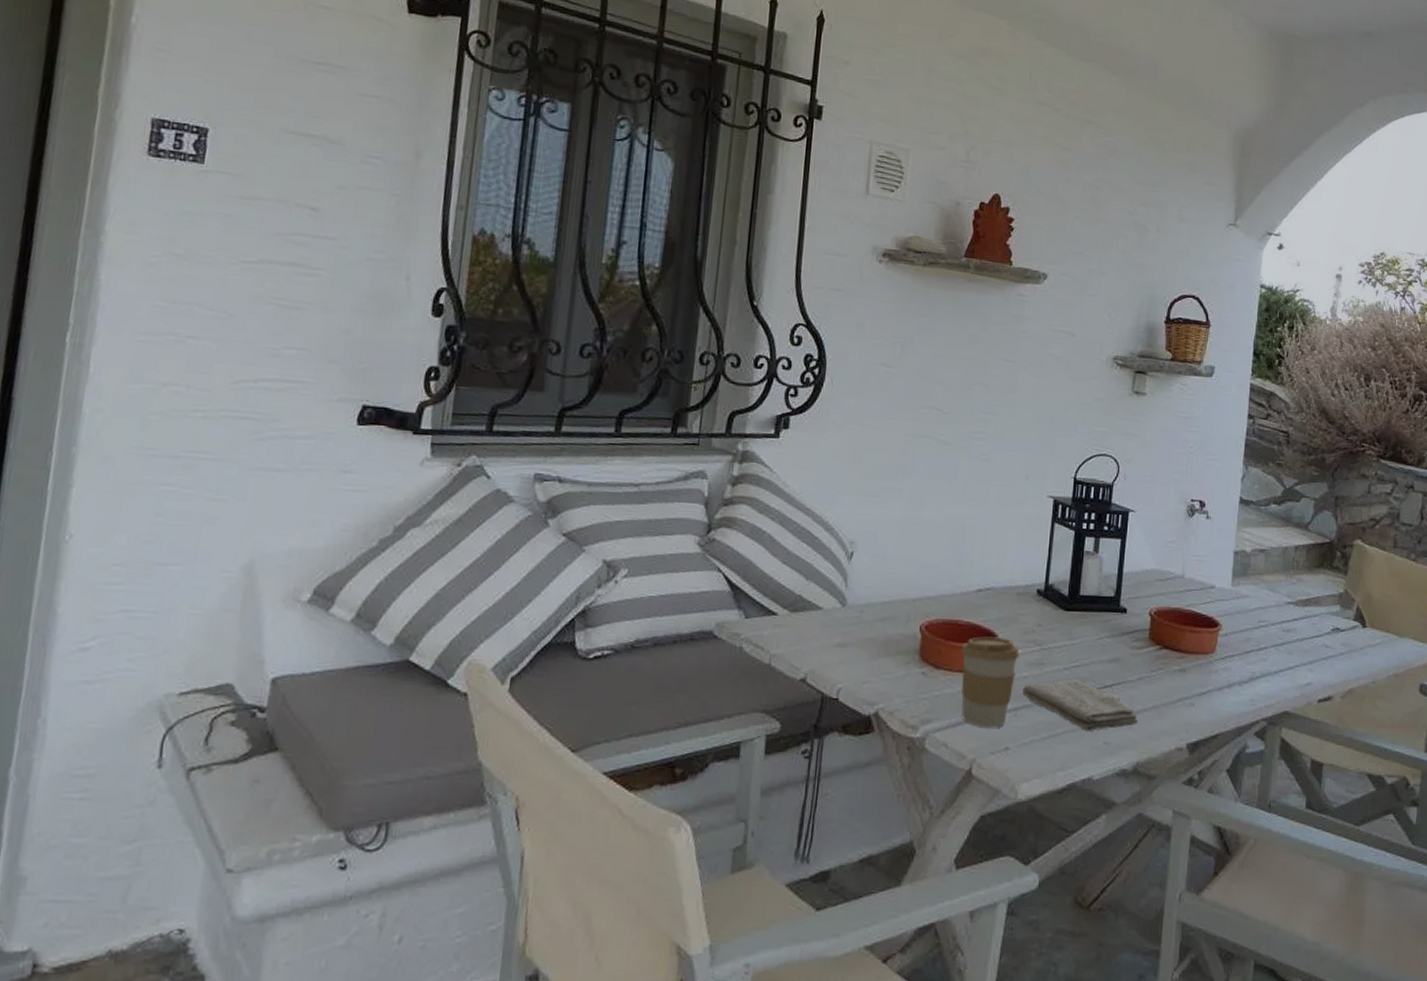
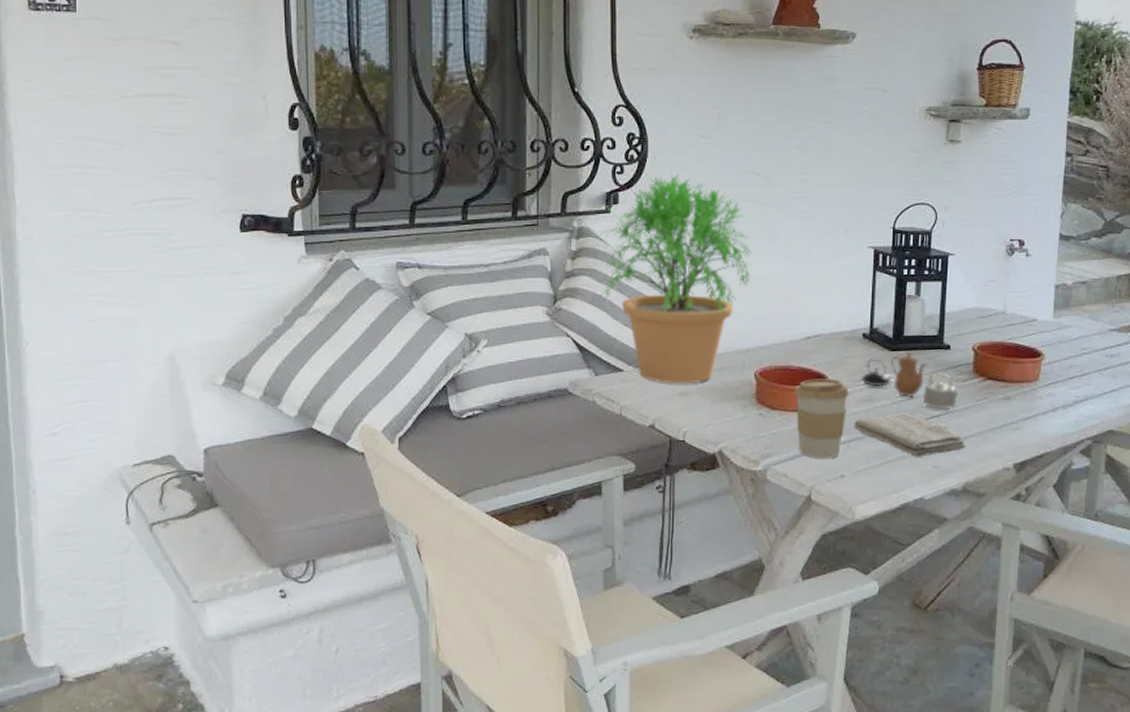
potted plant: none [759,401,929,634] -> present [596,173,755,384]
teapot: none [1032,612,1134,680] -> present [861,351,960,410]

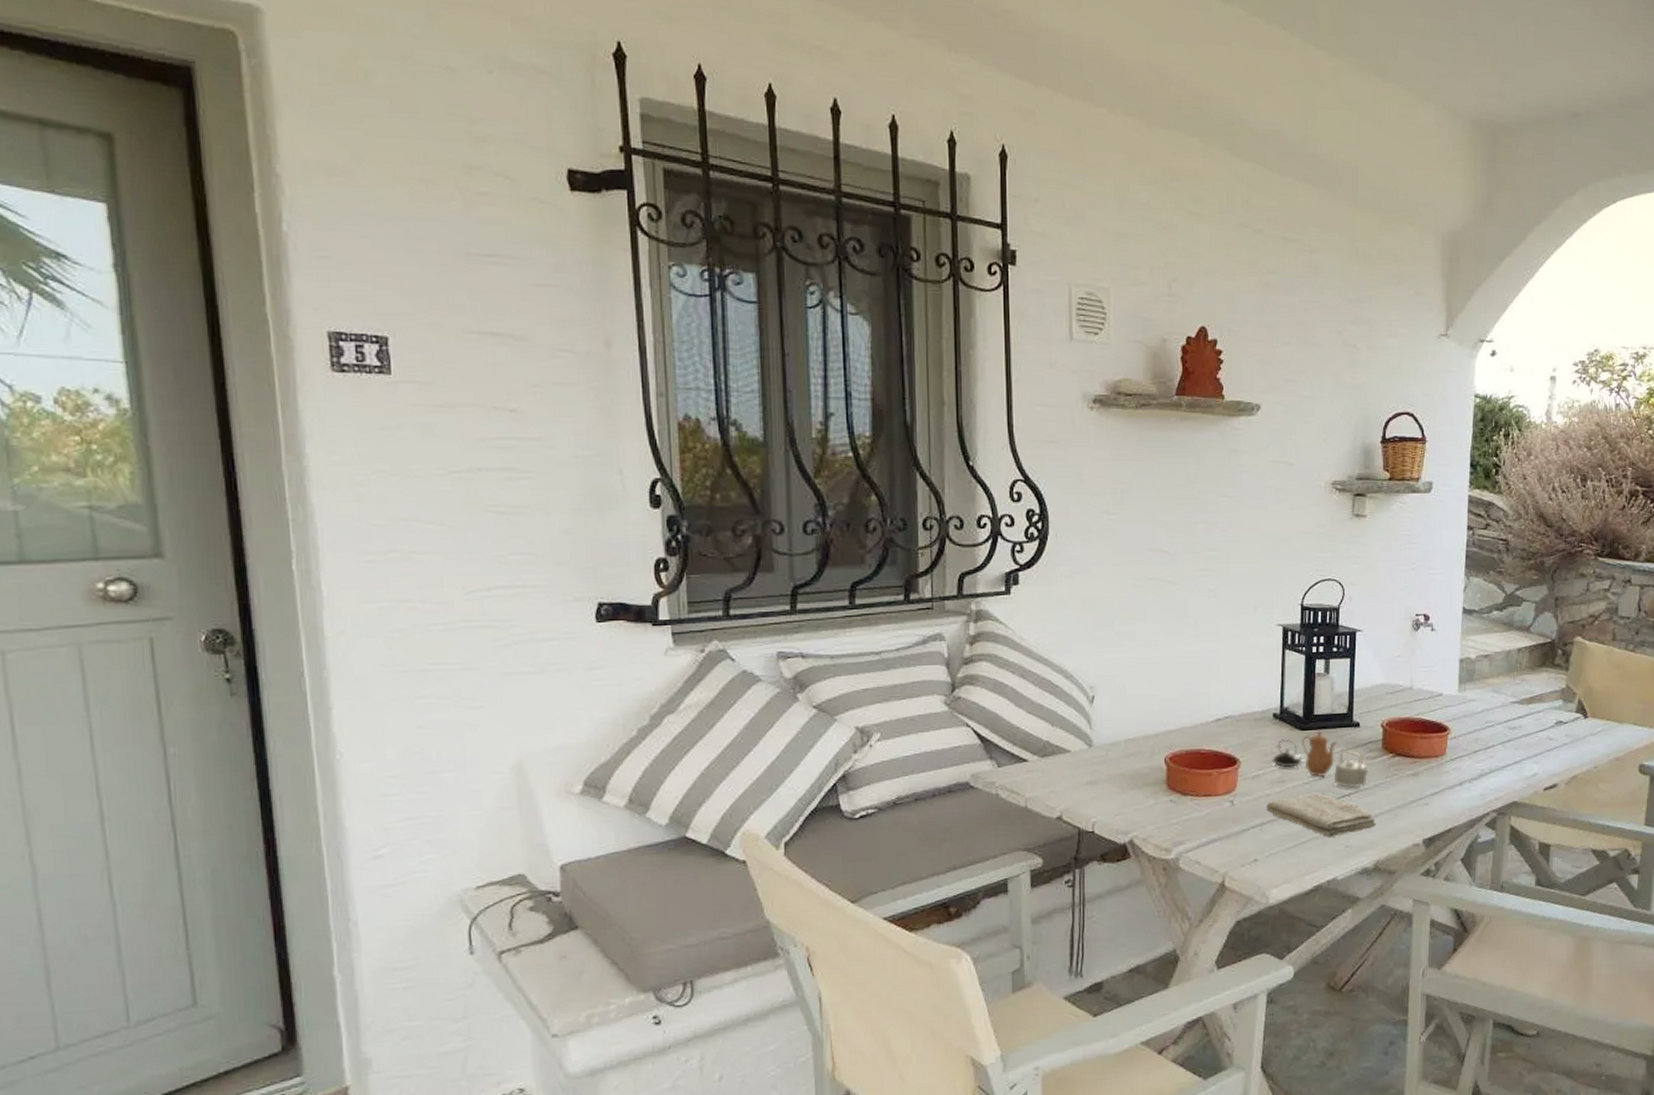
potted plant: present [596,173,755,384] -> none [995,551,1163,773]
coffee cup: present [794,379,849,459] -> none [1205,761,1261,844]

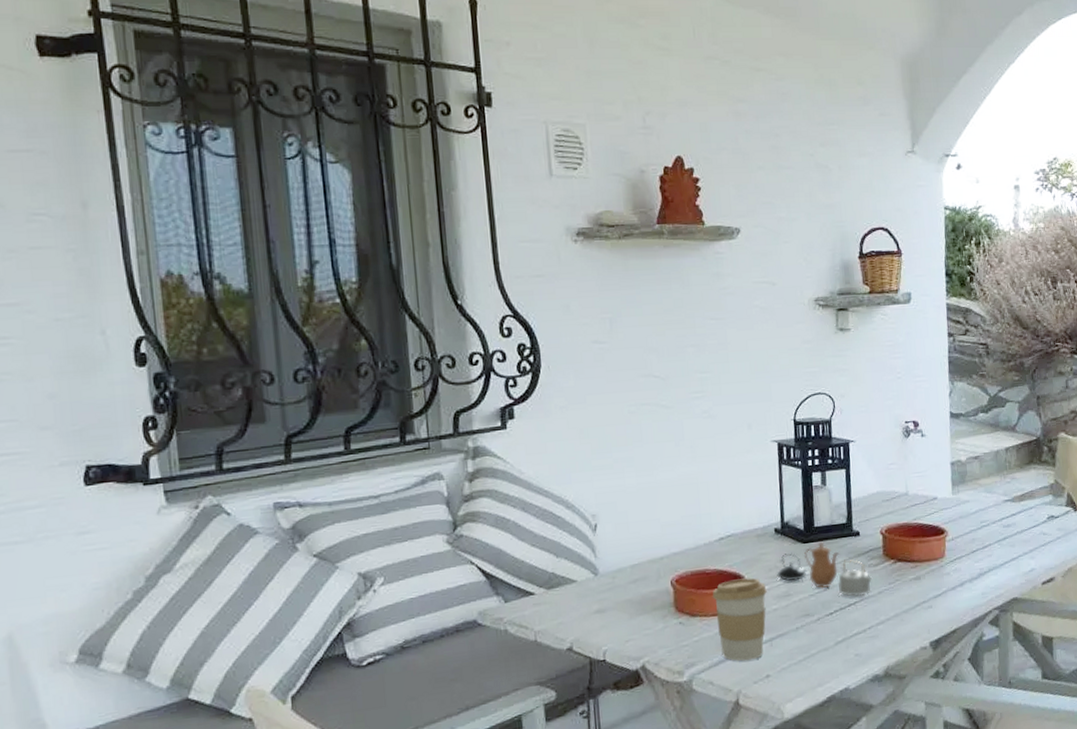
coffee cup: none [1205,761,1261,844] -> present [712,578,767,661]
washcloth: present [1266,792,1377,838] -> none [774,603,884,648]

